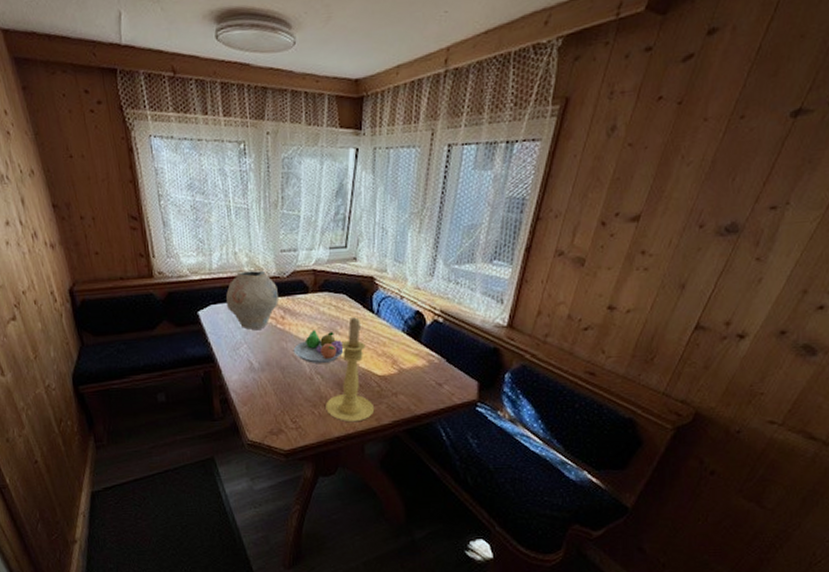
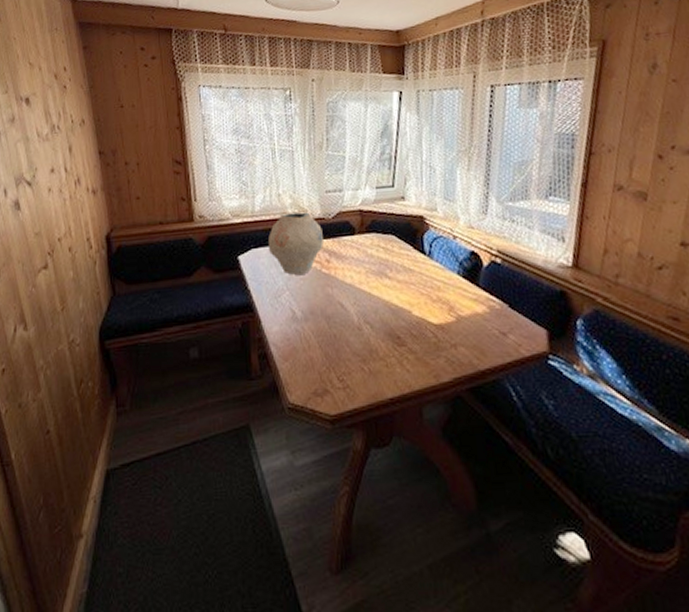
fruit bowl: present [293,330,344,363] -> none [339,274,395,311]
candle holder: present [325,317,375,422] -> none [376,259,432,380]

